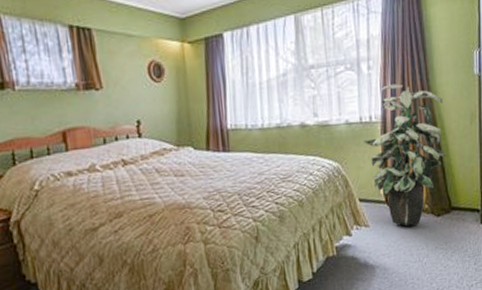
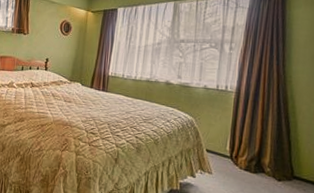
indoor plant: present [363,84,447,226] -> none [217,64,297,184]

